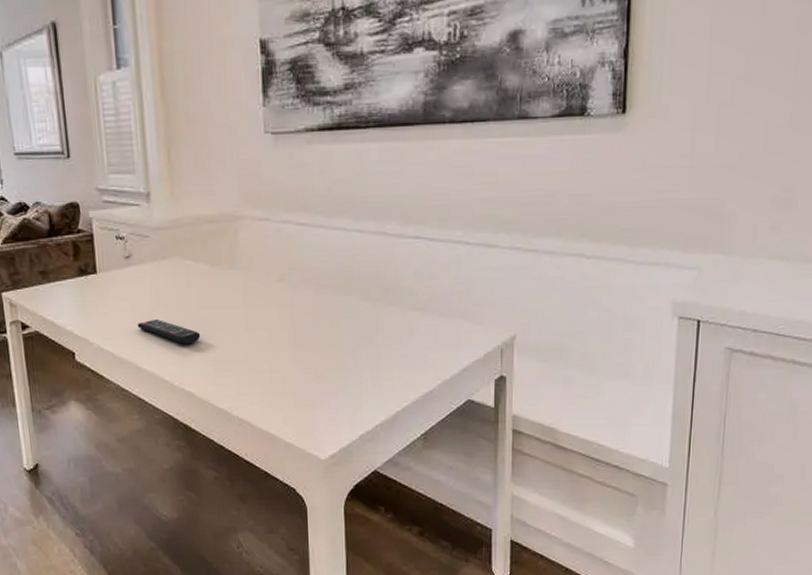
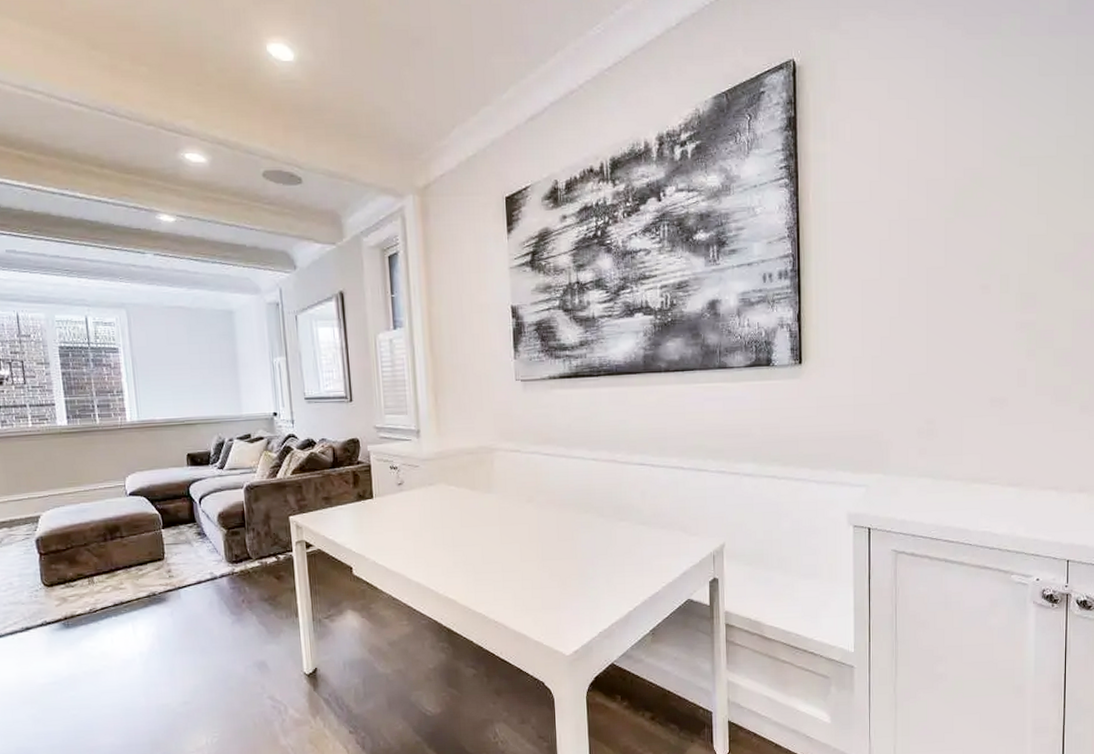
remote control: present [137,318,201,345] -> none [407,536,462,558]

